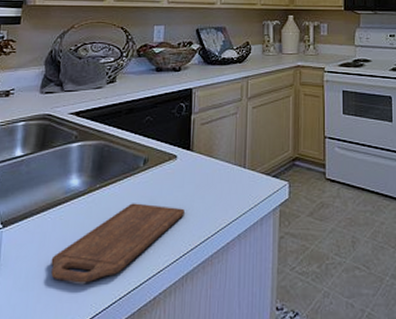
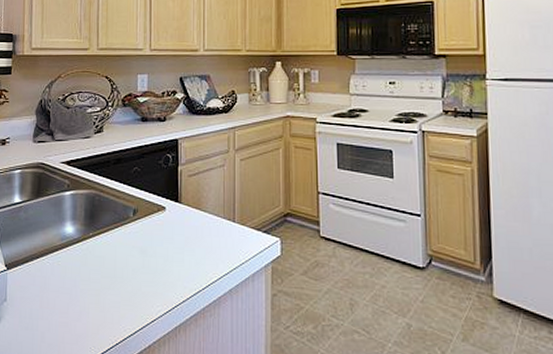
cutting board: present [51,203,185,283] -> none [52,252,175,327]

